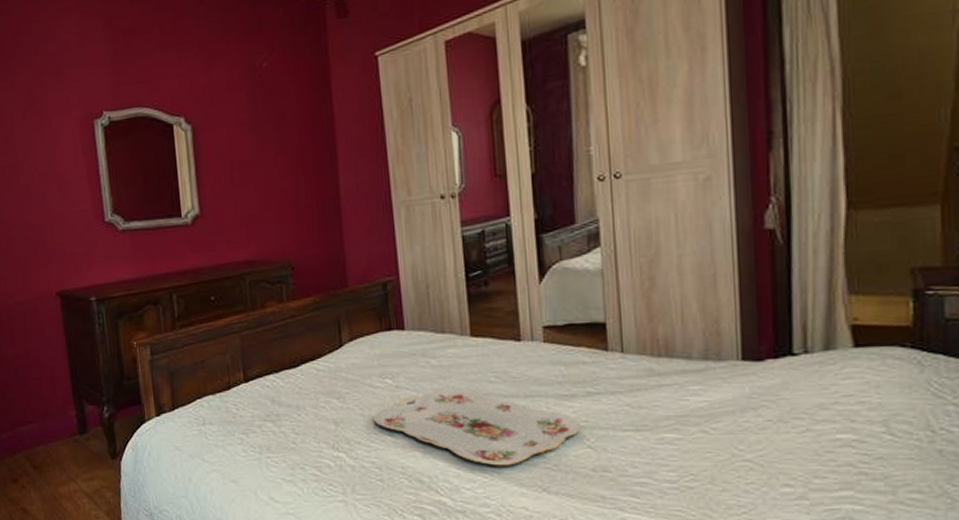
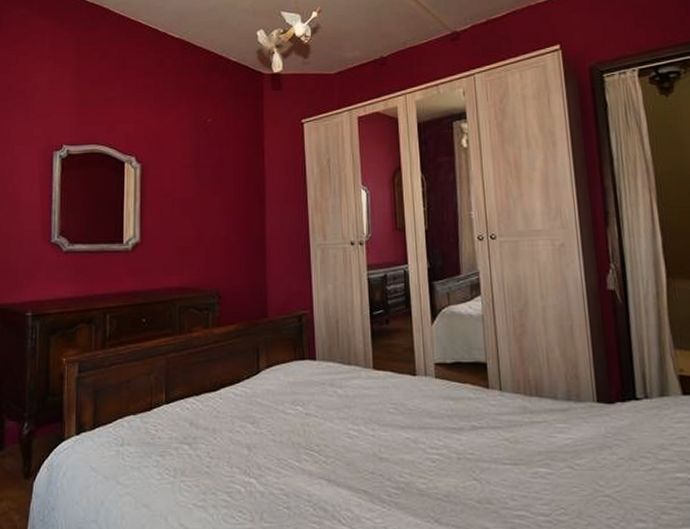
serving tray: present [373,388,582,466] -> none [283,418,468,496]

